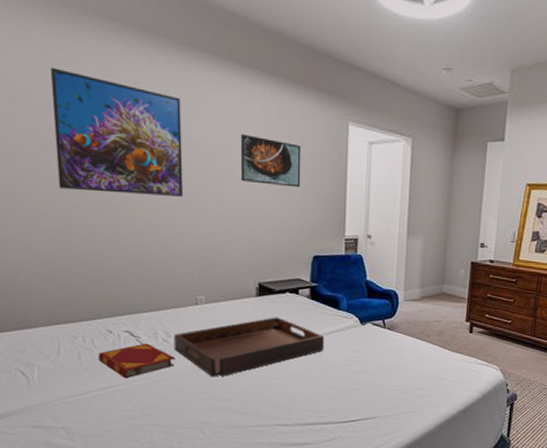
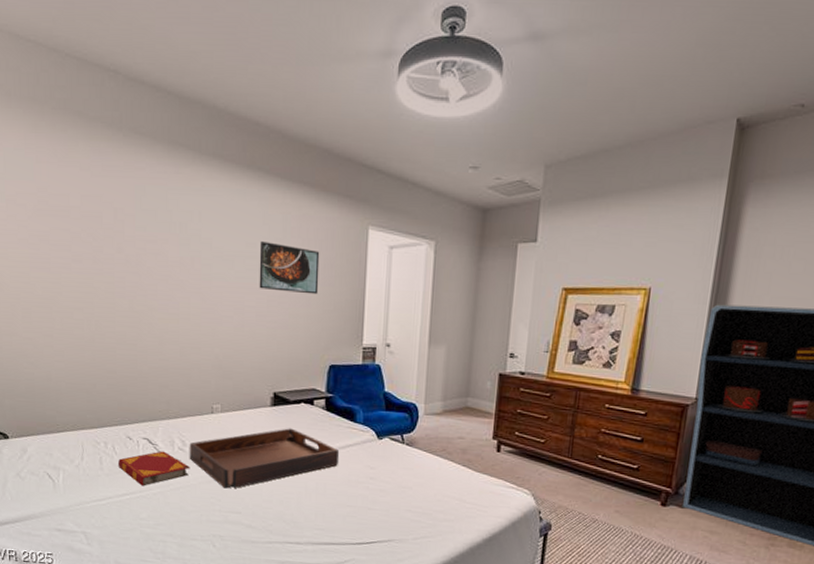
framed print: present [50,67,184,197] -> none [87,183,204,304]

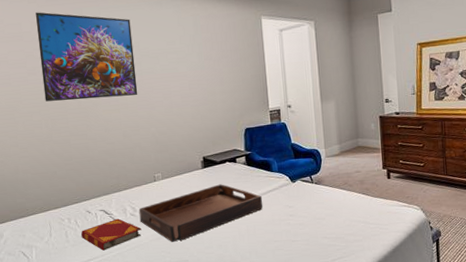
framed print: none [87,183,204,304] -> present [35,12,138,102]
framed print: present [259,241,320,295] -> none [177,38,229,76]

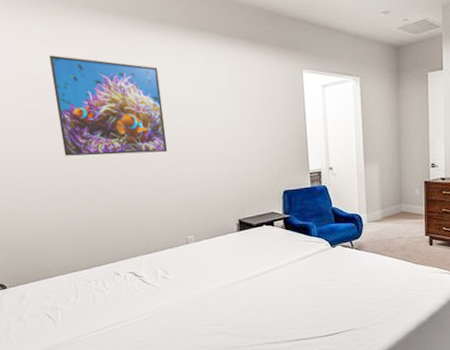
hardback book: present [80,218,142,251] -> none [109,281,174,314]
serving tray: present [138,184,263,242] -> none [170,248,301,306]

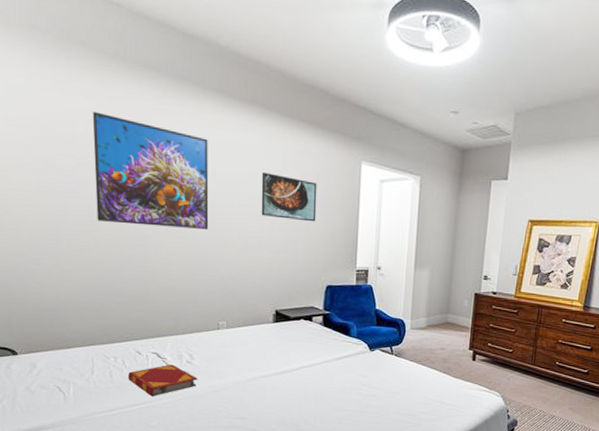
hardback book: none [109,281,174,314] -> present [127,364,198,397]
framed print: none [210,91,267,133] -> present [261,172,317,222]

